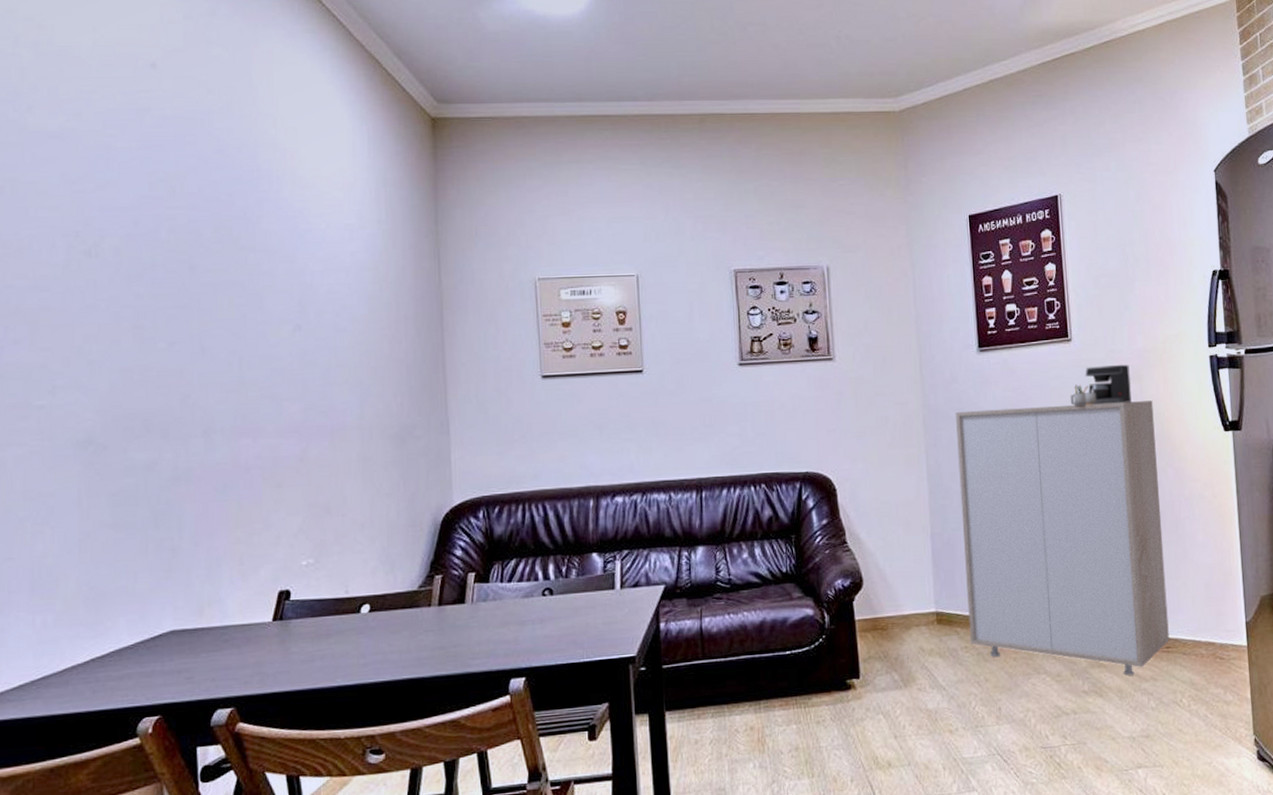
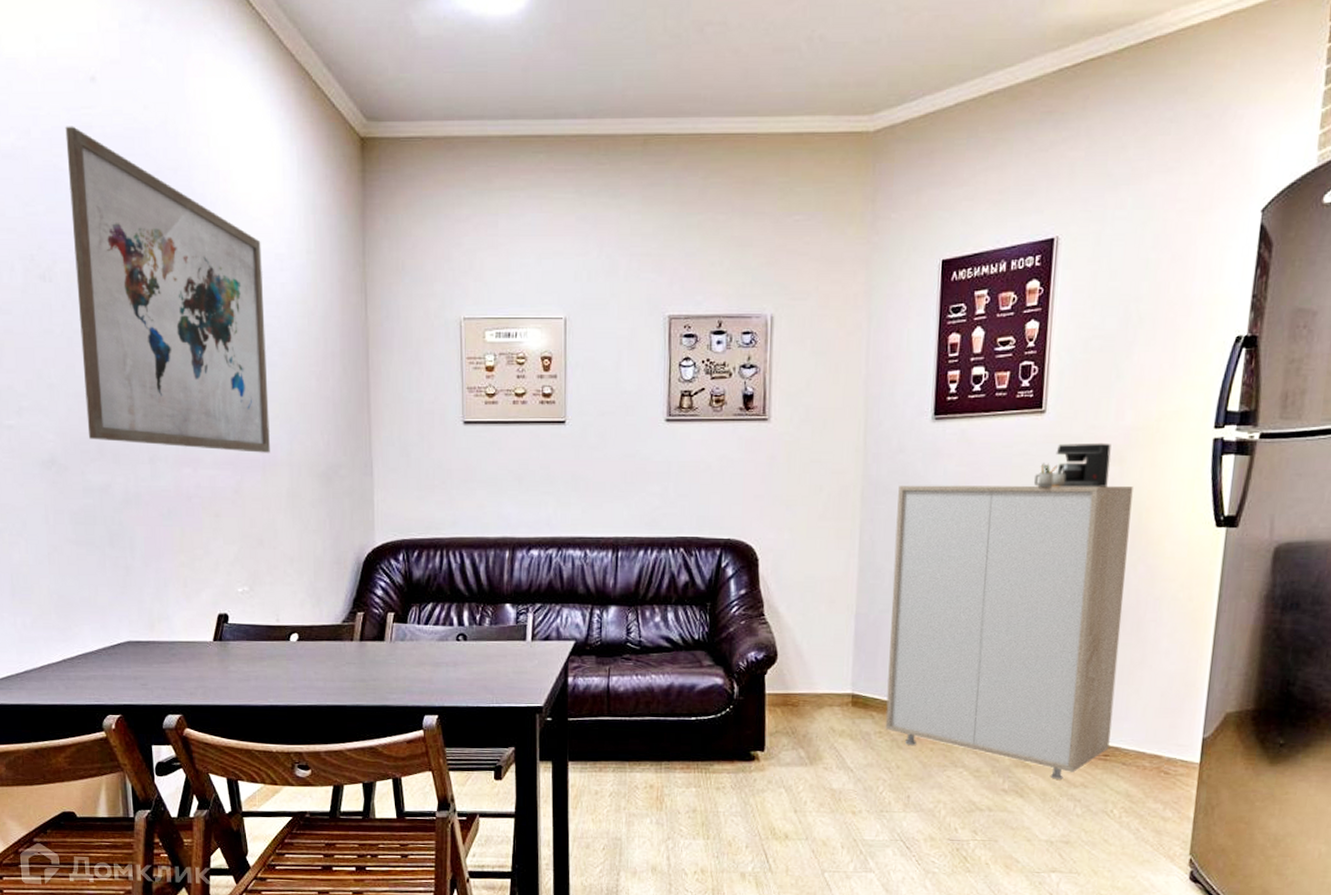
wall art: none [121,108,339,419] -> present [65,126,270,453]

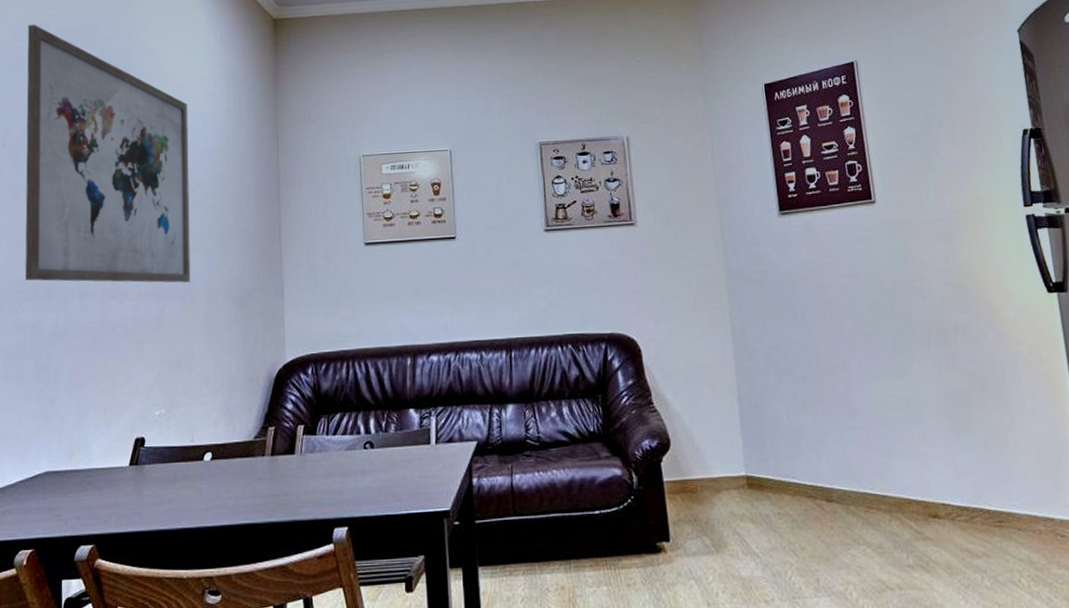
storage cabinet: present [885,485,1133,780] -> none [759,262,1002,551]
coffee maker: present [1034,442,1111,488] -> none [877,225,943,268]

